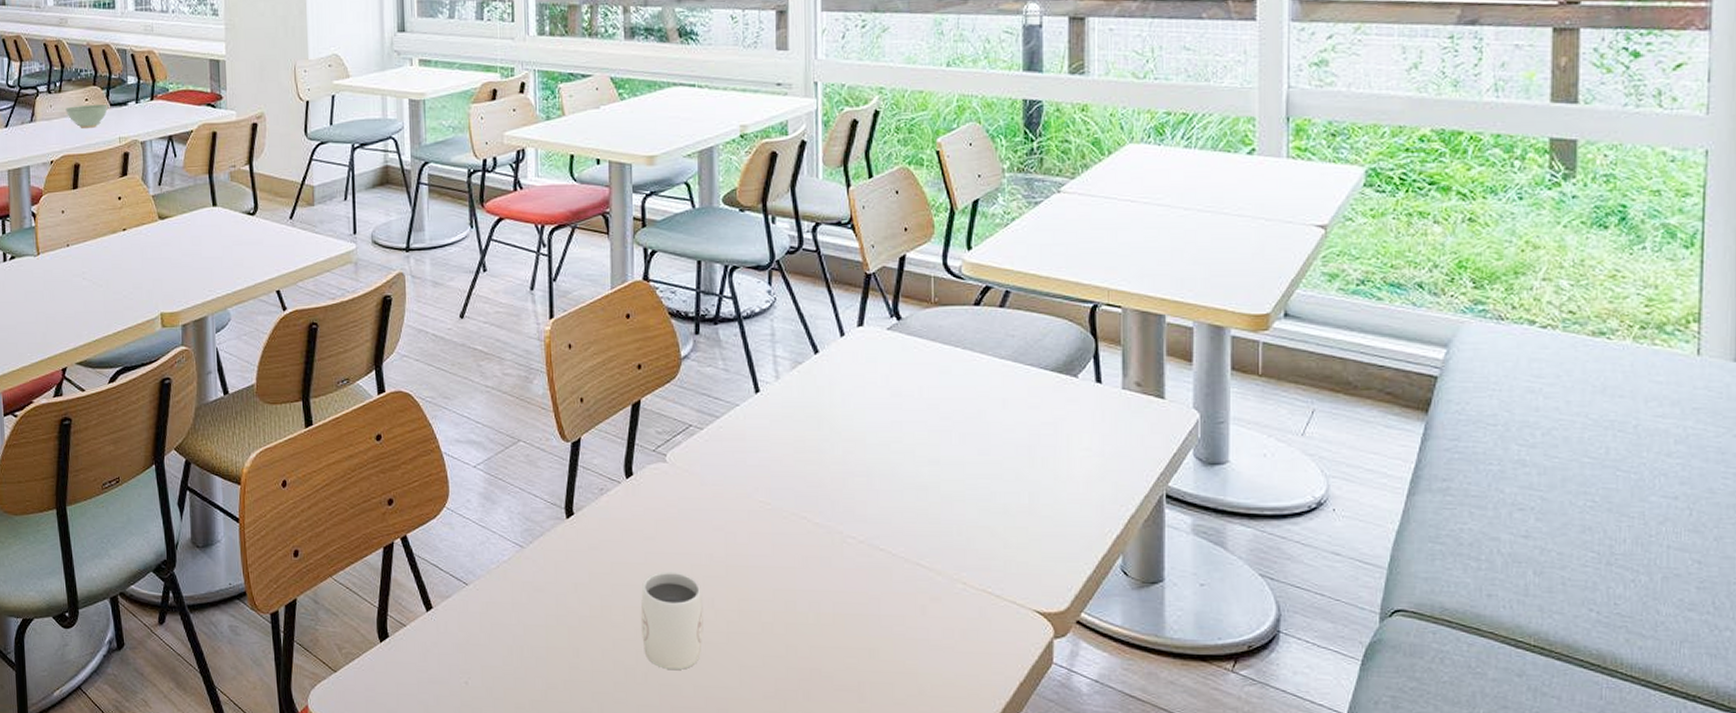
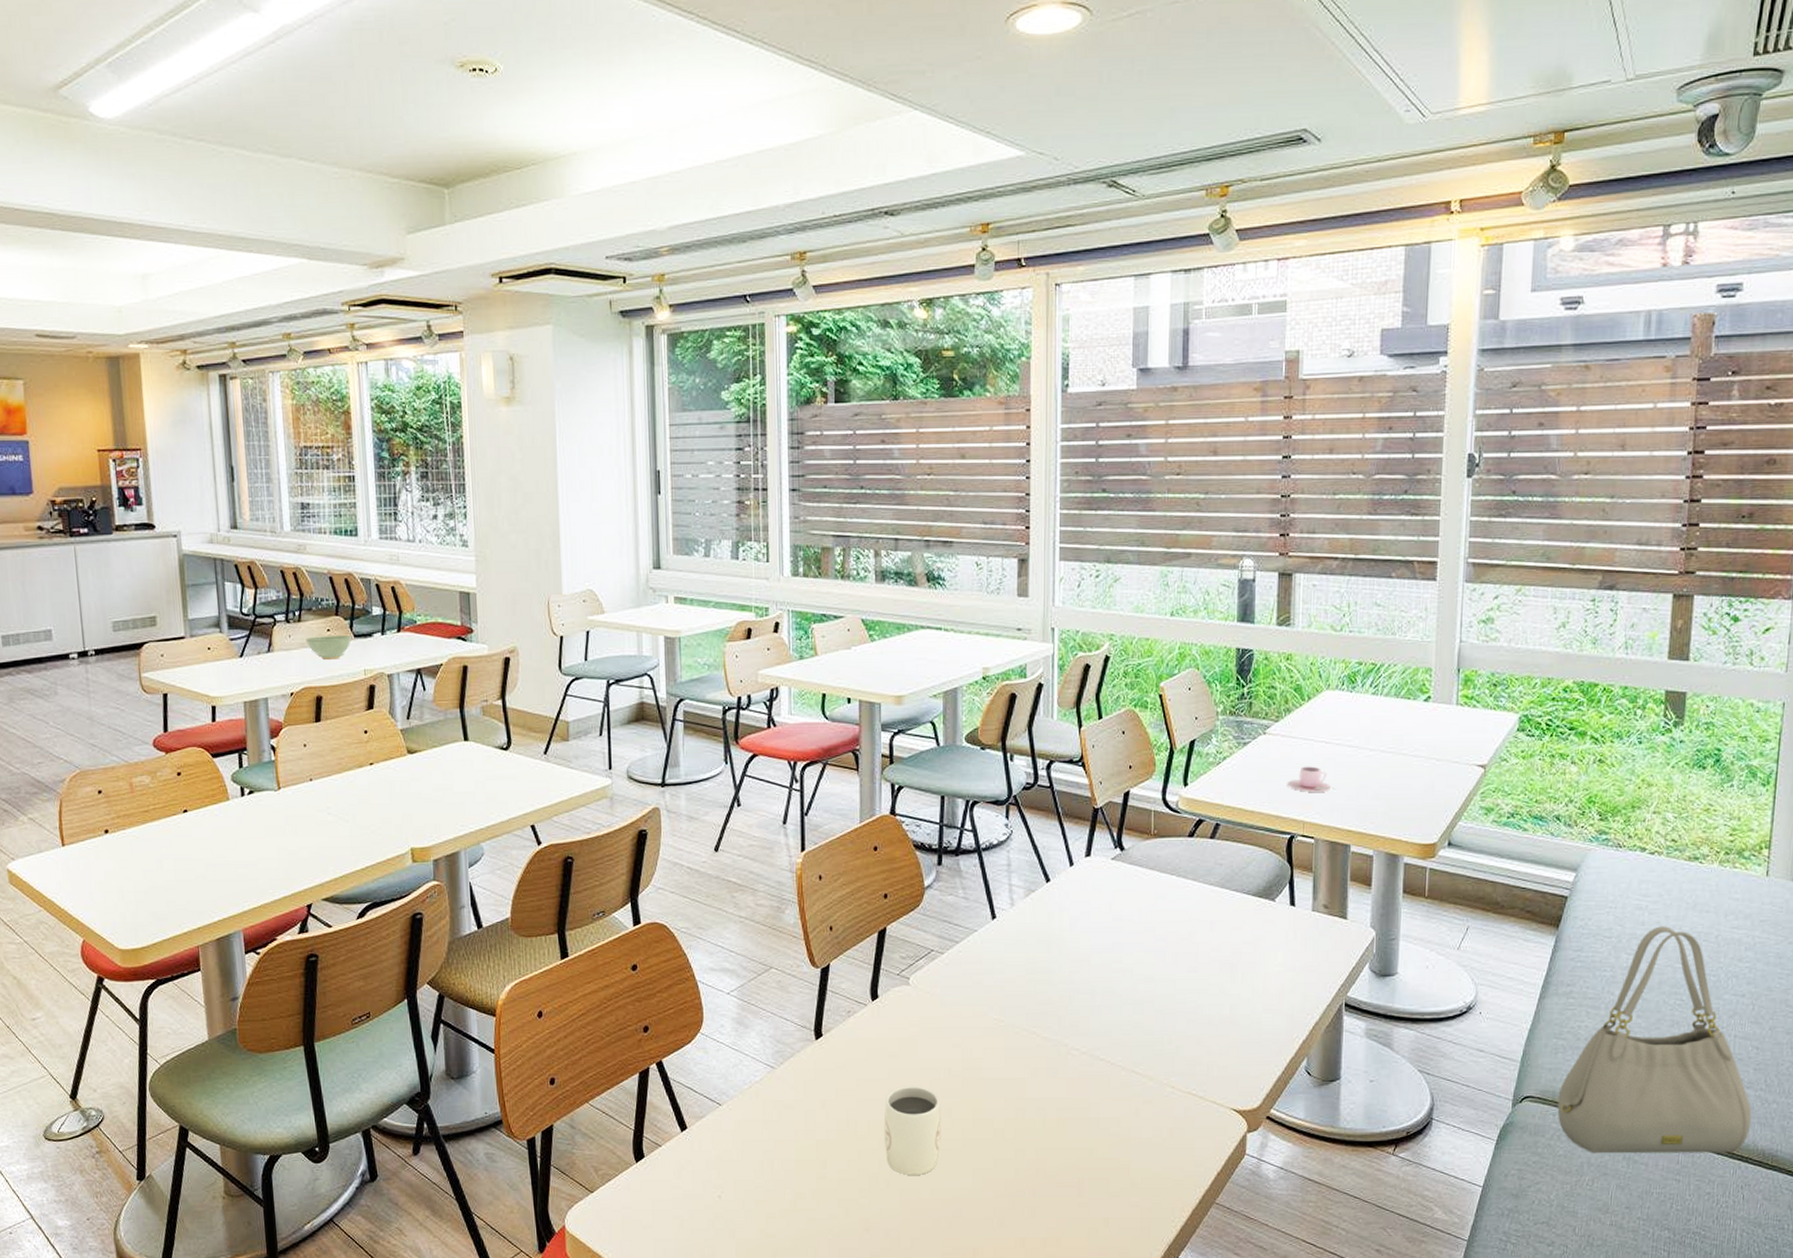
teacup: none [1086,227,1145,256] -> present [1286,766,1336,792]
handbag: none [1438,413,1698,689] -> present [1557,926,1752,1154]

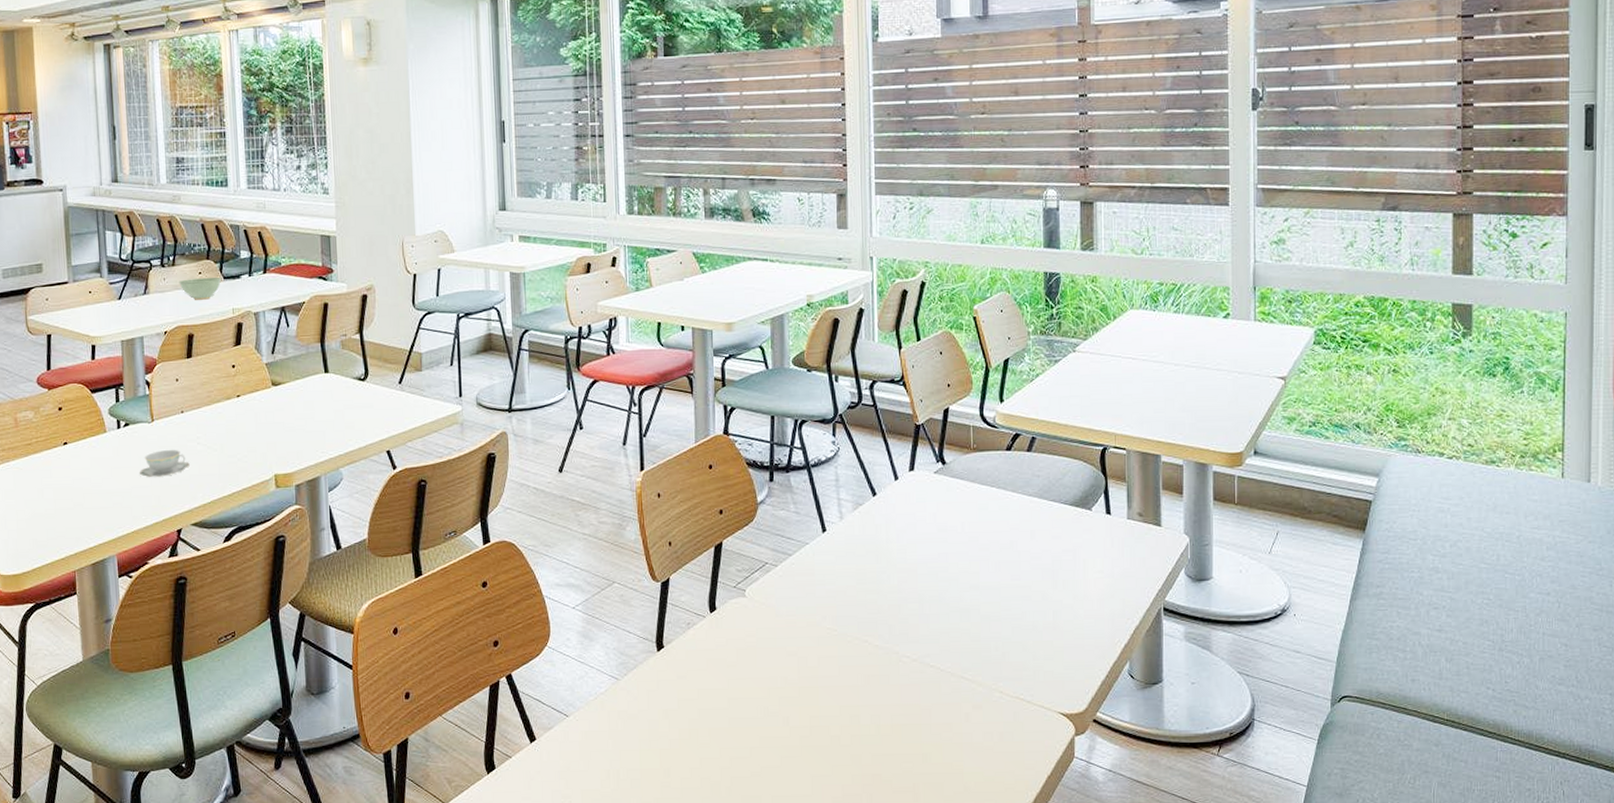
teacup: none [265,819,320,848] -> present [139,449,190,477]
mug: present [883,1086,941,1175] -> none [724,695,780,783]
teacup: present [1286,766,1336,792] -> none [1097,381,1144,406]
handbag: present [1557,926,1752,1154] -> none [1375,528,1566,752]

